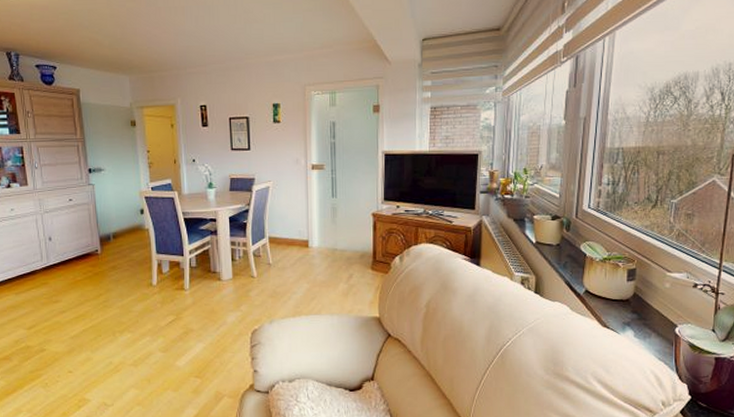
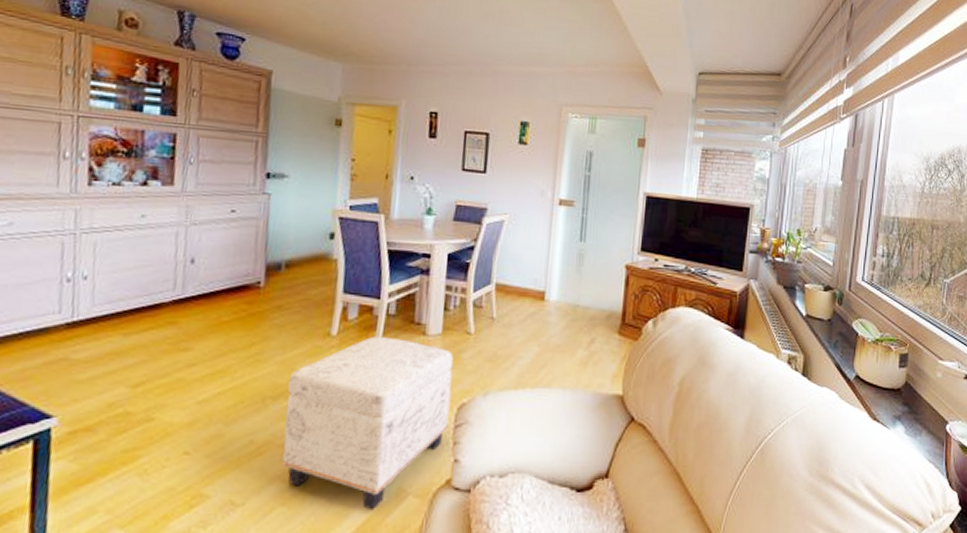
ottoman: none [129,283,246,408] -> present [282,336,454,511]

